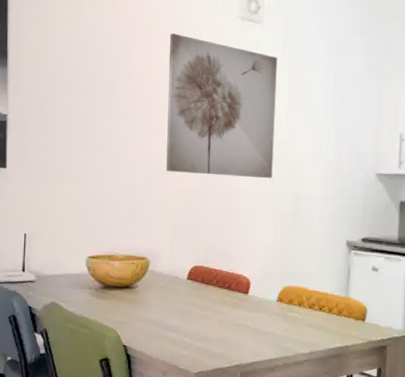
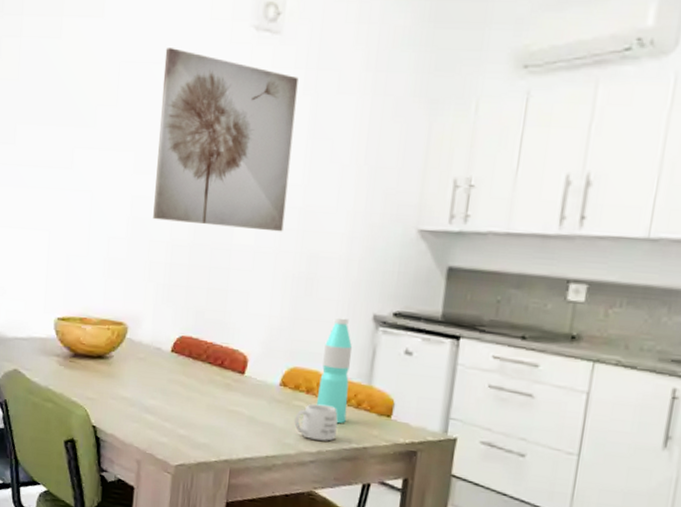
mug: none [290,314,324,344] -> present [294,403,338,442]
water bottle: none [306,244,332,329] -> present [316,317,353,424]

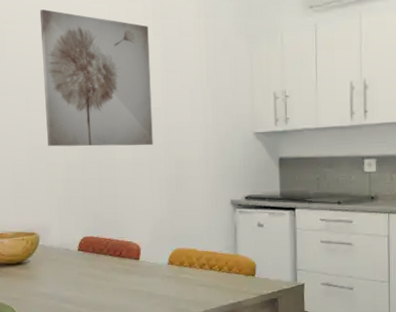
mug: present [294,403,338,442] -> none [183,274,216,302]
water bottle: present [316,317,353,424] -> none [197,205,222,287]

